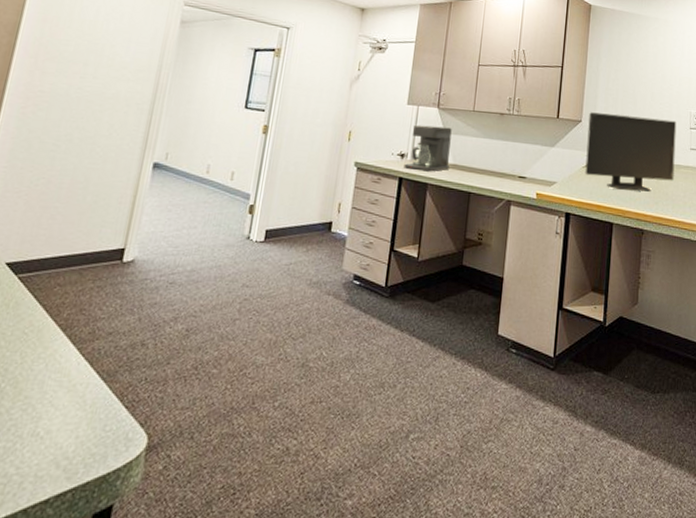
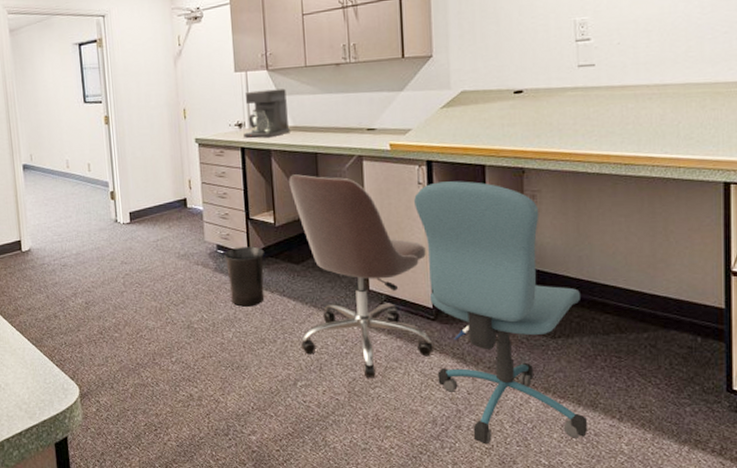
waste bin: none [357,279,402,346] -> present [224,246,265,307]
office chair: none [421,211,554,430] -> present [289,174,433,377]
office chair: none [549,234,678,507] -> present [414,181,587,445]
computer monitor: present [585,112,677,192] -> none [441,35,559,127]

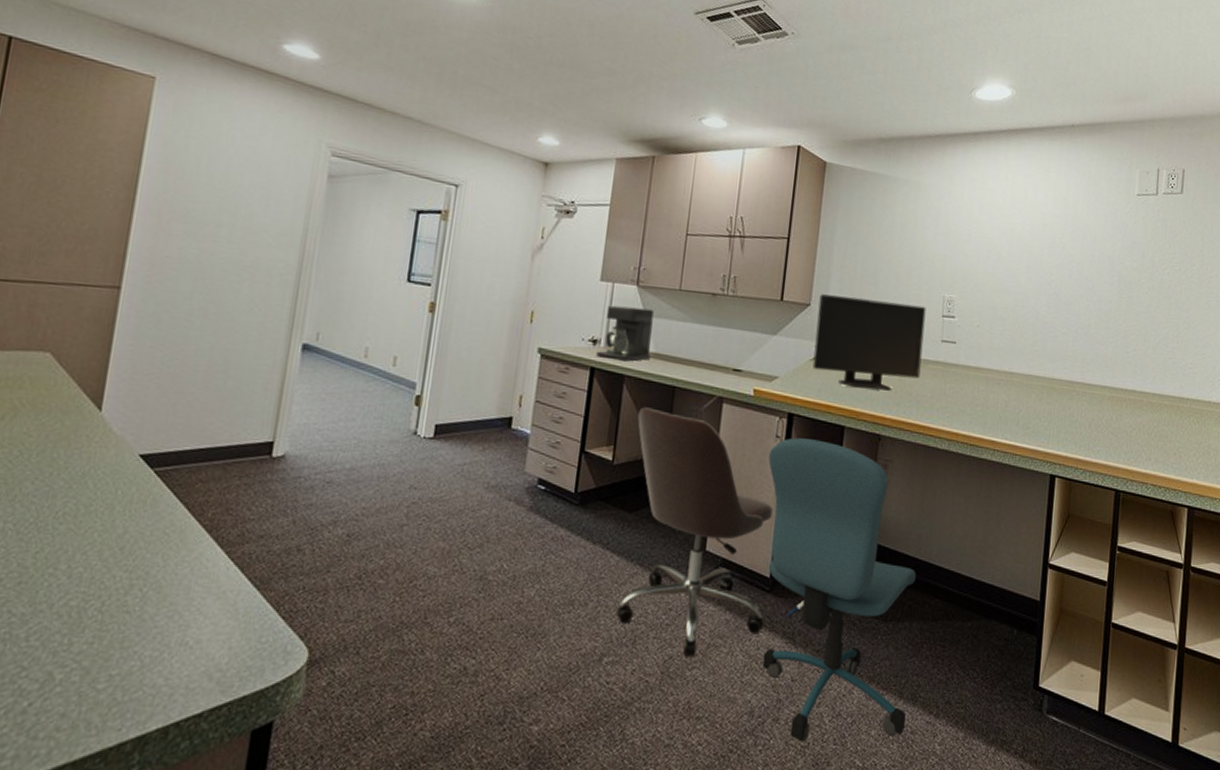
waste bin: present [224,246,265,307] -> none [542,484,594,559]
computer monitor: none [441,35,559,127] -> present [812,294,926,391]

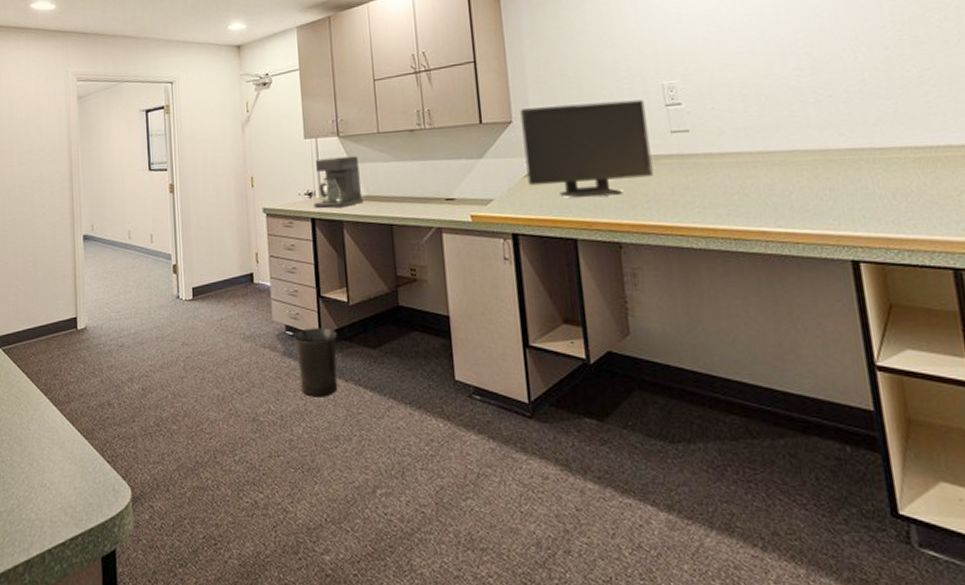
waste bin: none [542,484,594,559] -> present [293,327,338,397]
office chair: present [616,407,773,656] -> none [363,248,532,486]
office chair: present [762,437,916,742] -> none [500,256,725,576]

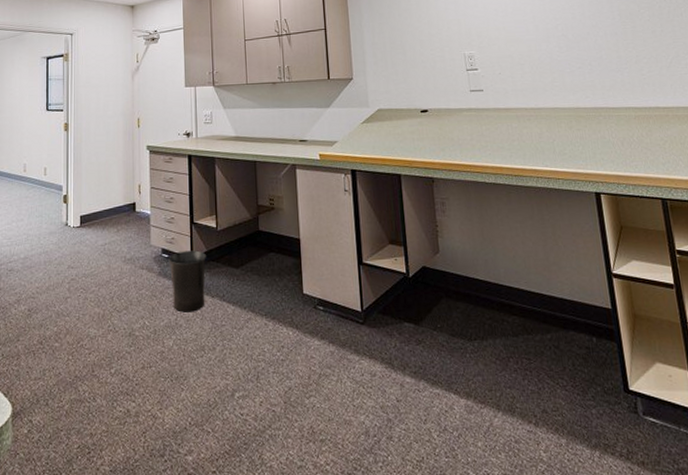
coffee maker: present [314,156,363,209] -> none [191,103,232,147]
computer monitor: present [520,99,654,198] -> none [359,65,458,141]

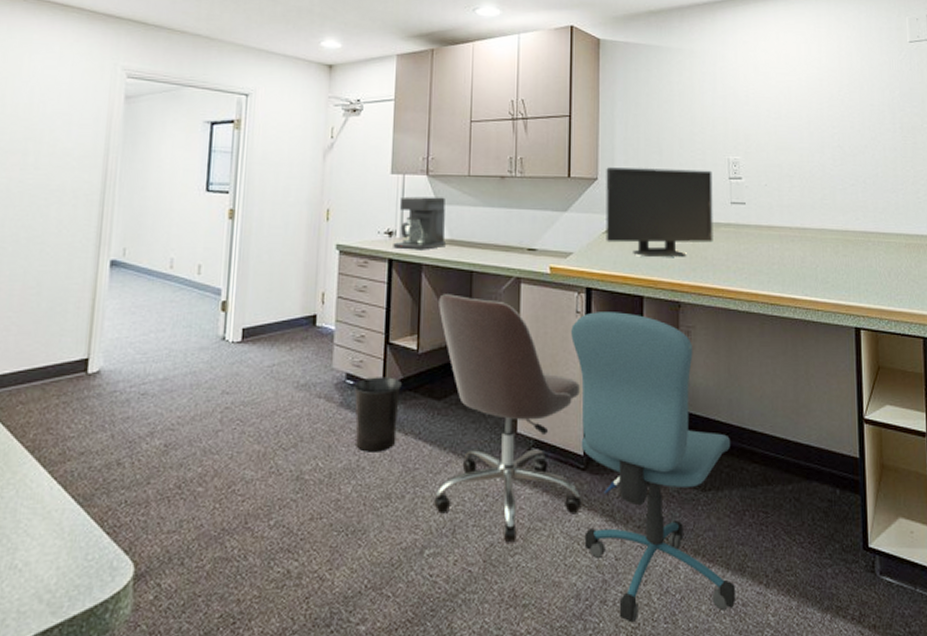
coffee maker: none [191,103,232,147] -> present [393,196,446,250]
office chair: none [231,181,363,386] -> present [434,294,582,542]
office chair: none [341,189,508,457] -> present [571,312,735,623]
computer monitor: none [359,65,458,141] -> present [606,167,713,257]

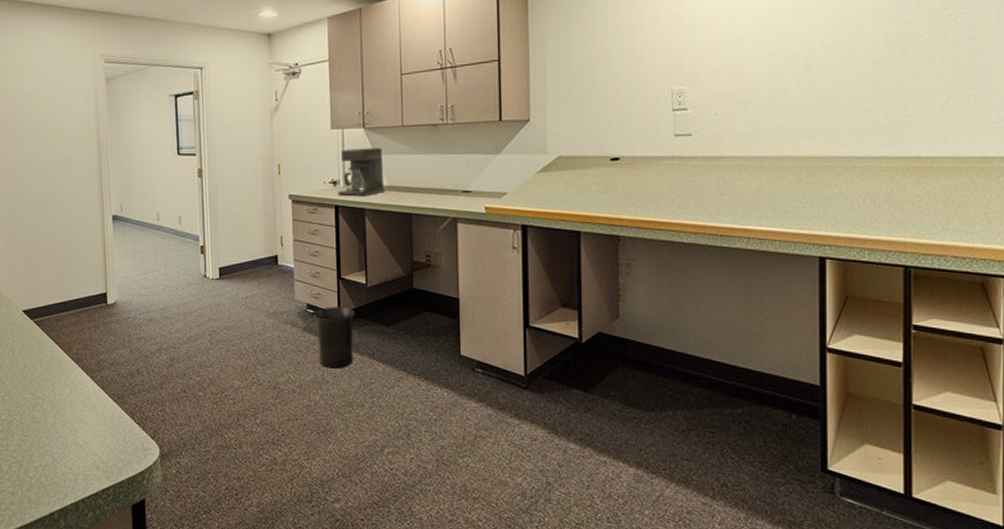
office chair: present [434,294,582,542] -> none [382,235,524,446]
office chair: present [571,312,735,623] -> none [508,247,679,520]
computer monitor: present [606,167,713,257] -> none [538,103,655,193]

